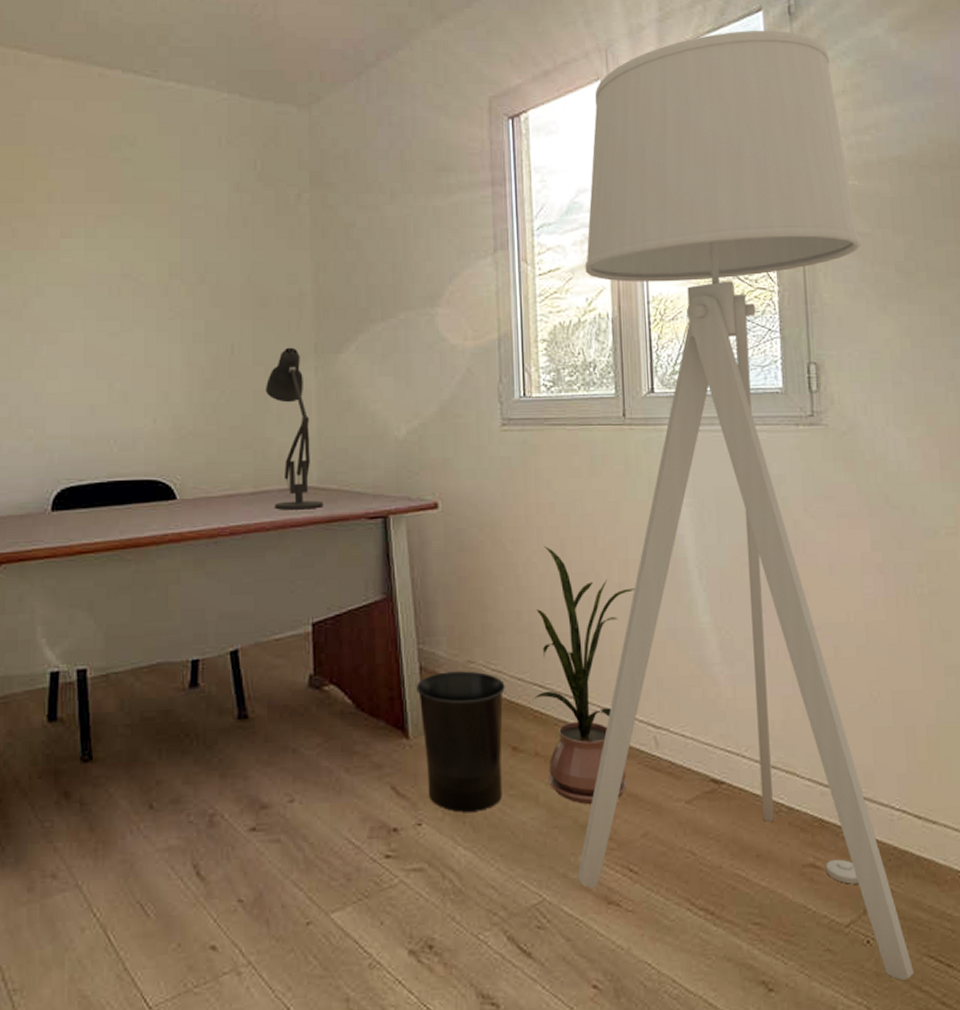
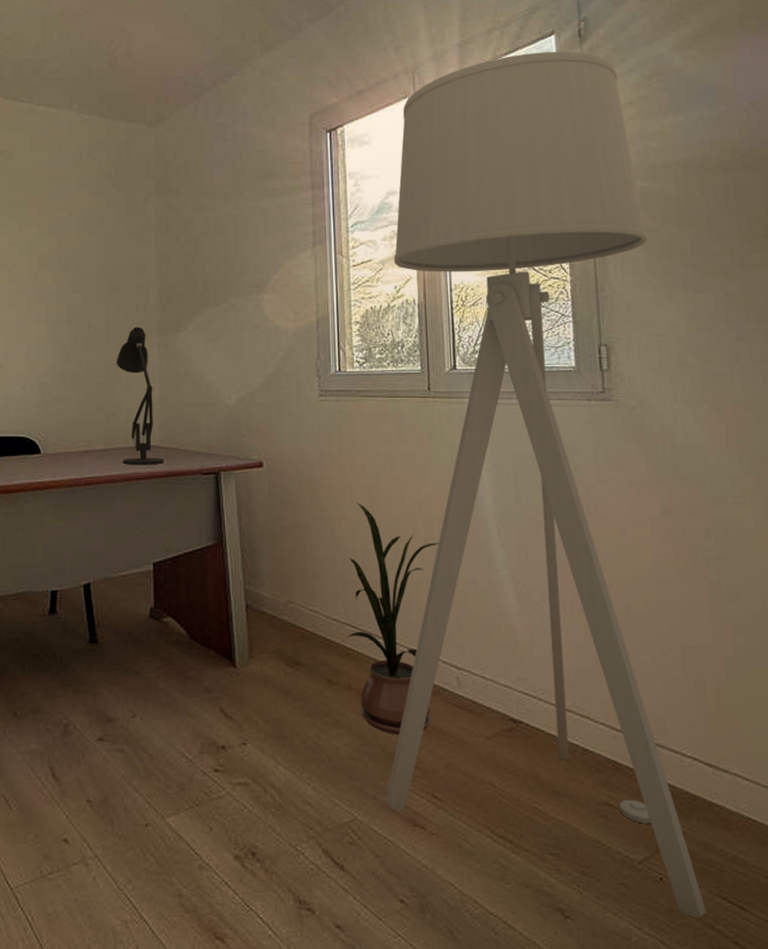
waste bin: present [416,671,505,812] -> none [243,610,321,735]

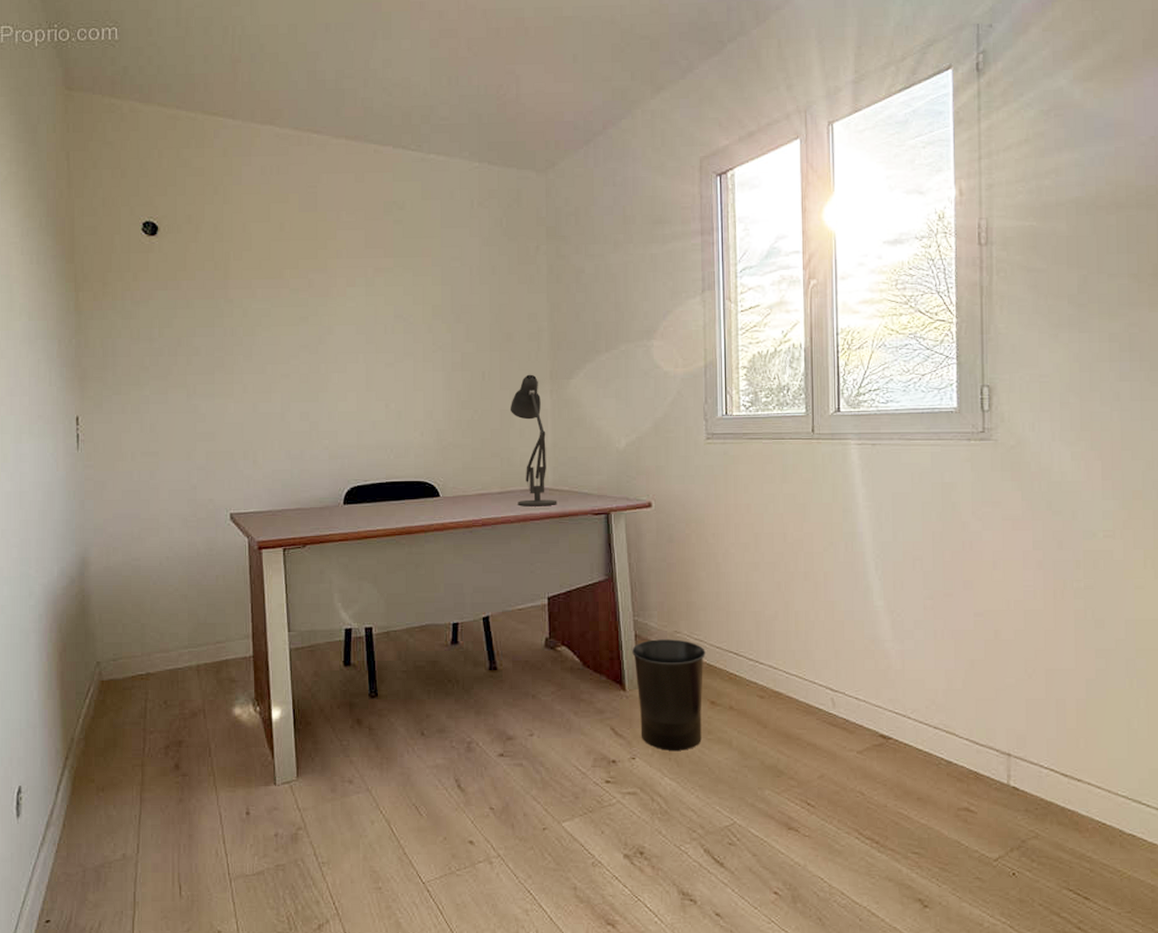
waste bin: none [243,610,321,735] -> present [632,639,706,750]
house plant: present [348,502,439,736] -> none [730,539,819,751]
floor lamp: present [386,51,706,919] -> none [763,86,1054,908]

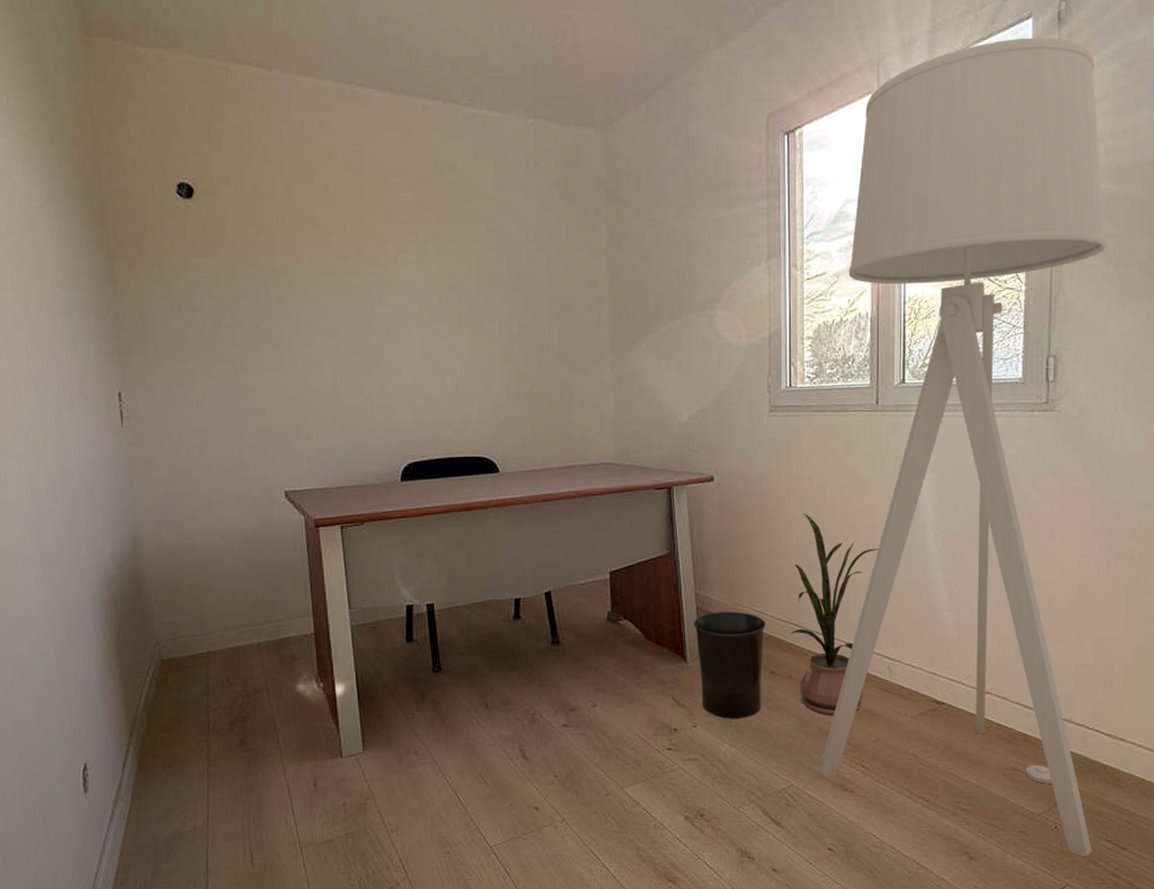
desk lamp: present [509,374,558,507] -> none [569,346,619,482]
house plant: none [730,539,819,751] -> present [790,512,879,717]
floor lamp: none [763,86,1054,908] -> present [820,37,1108,857]

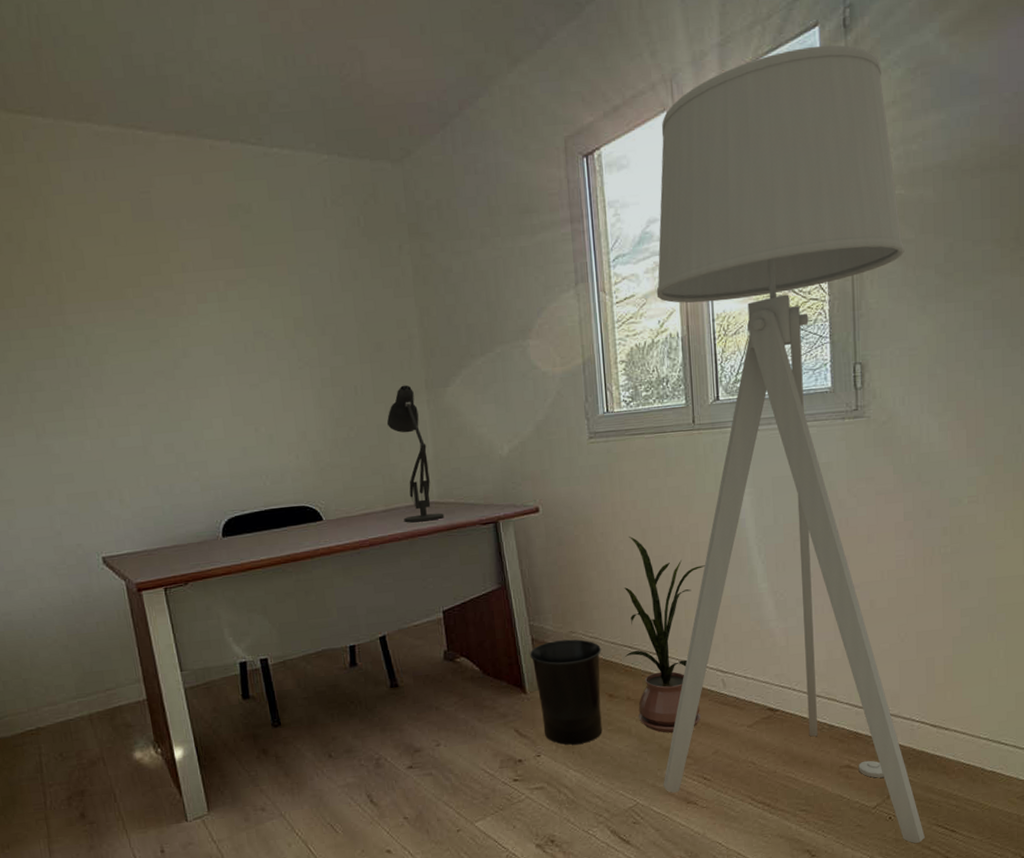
desk lamp: none [569,346,619,482] -> present [386,385,444,523]

